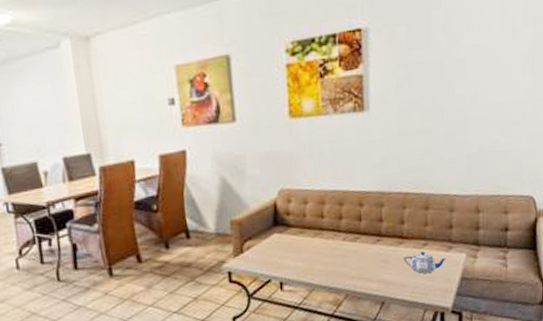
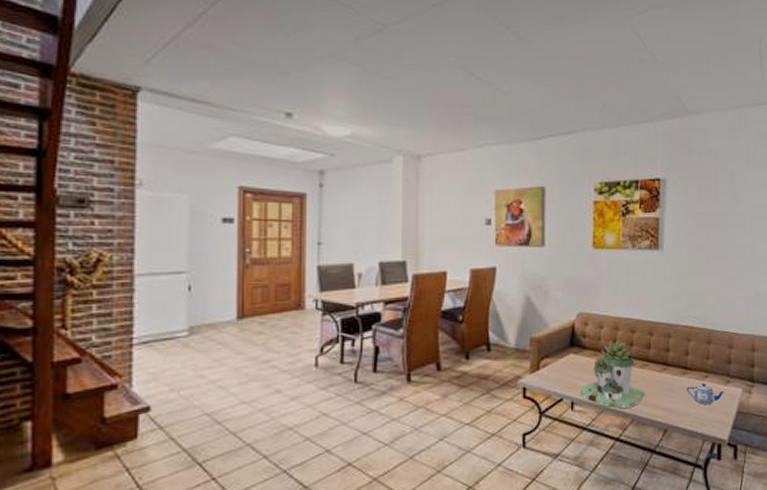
succulent planter: none [288,214,358,285] -> present [579,339,645,409]

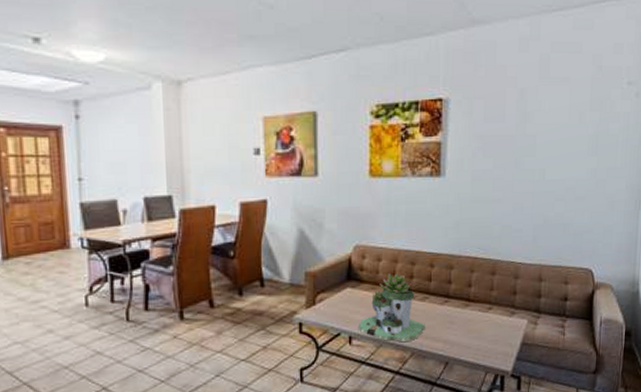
teapot: present [687,383,726,405] -> none [469,315,510,337]

